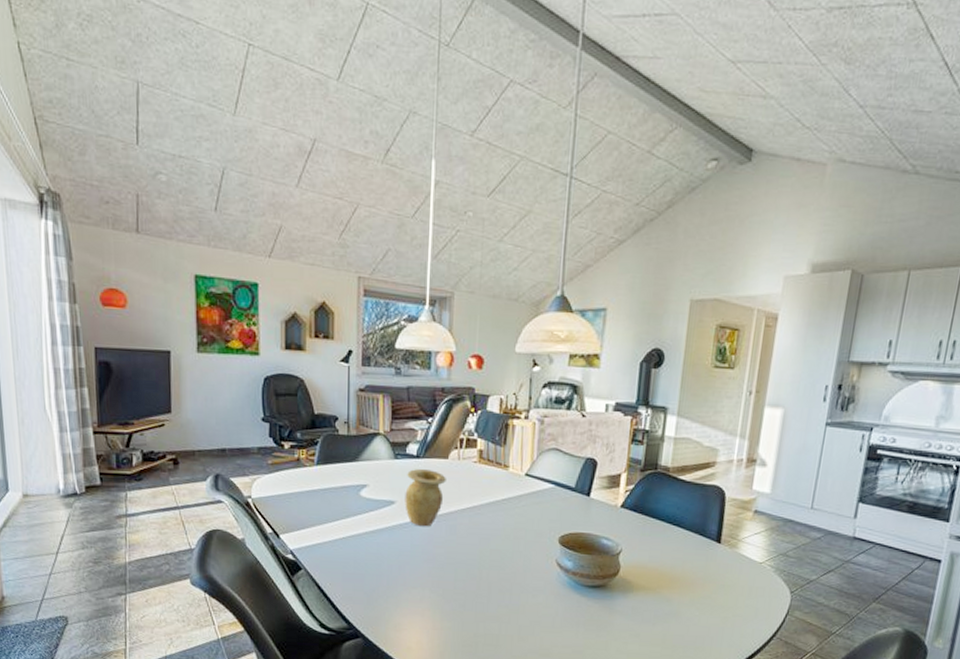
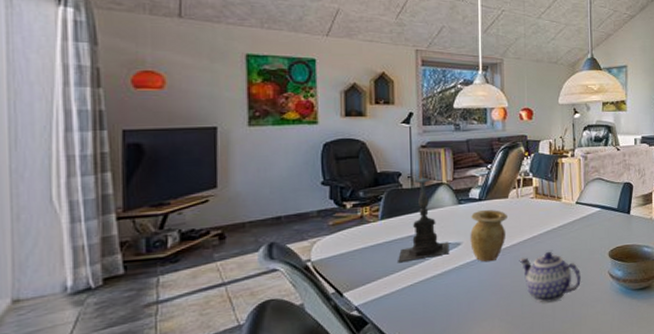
candle holder: none [332,415,383,513] -> present [398,169,450,263]
teapot: none [455,525,524,582] -> present [519,251,581,303]

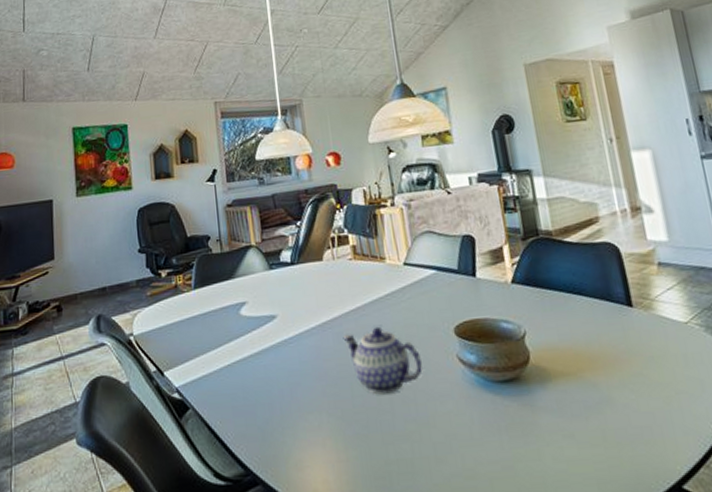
candle holder: present [398,169,450,263] -> none [213,231,265,339]
vase: present [470,210,507,262] -> none [284,275,325,340]

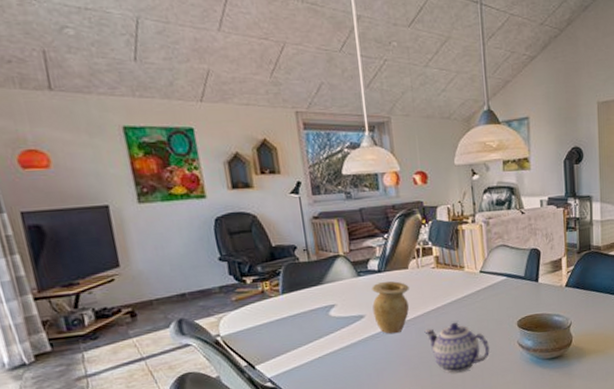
vase: none [284,275,325,340] -> present [372,281,410,334]

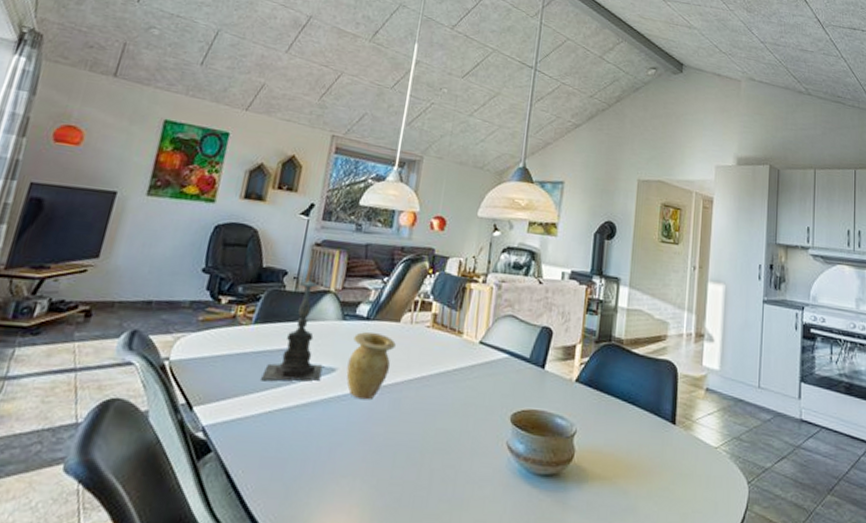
candle holder: none [303,241,354,337] -> present [261,271,323,381]
teapot: present [424,322,490,373] -> none [399,399,472,470]

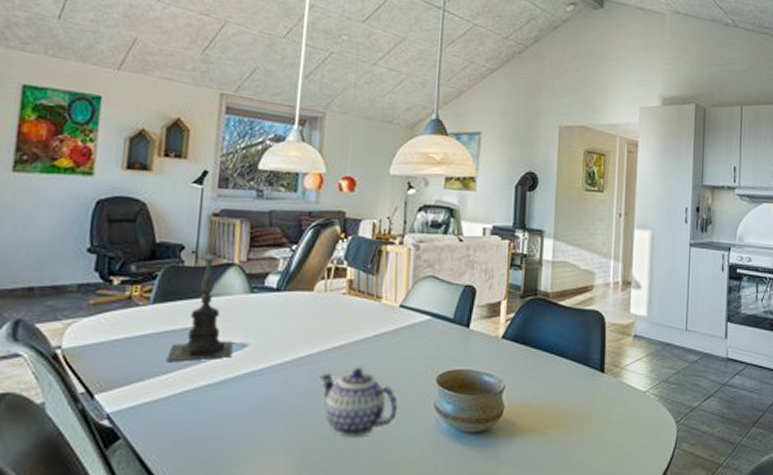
vase: present [346,332,396,400] -> none [259,304,310,373]
teapot: none [399,399,472,470] -> present [319,367,398,437]

